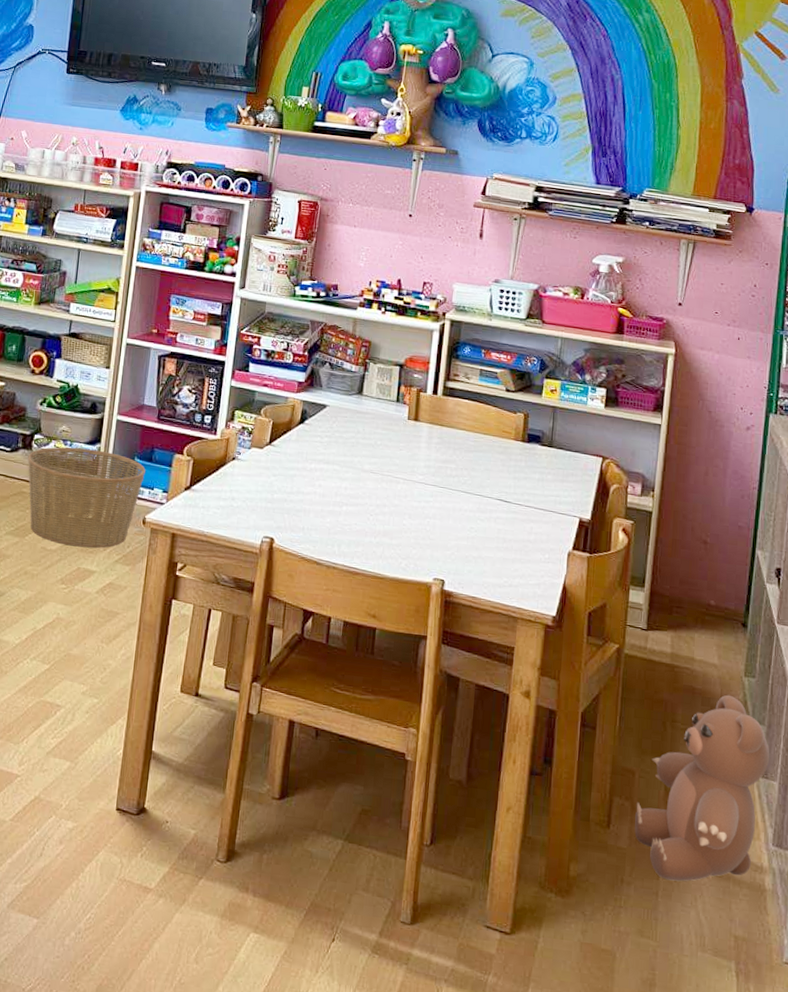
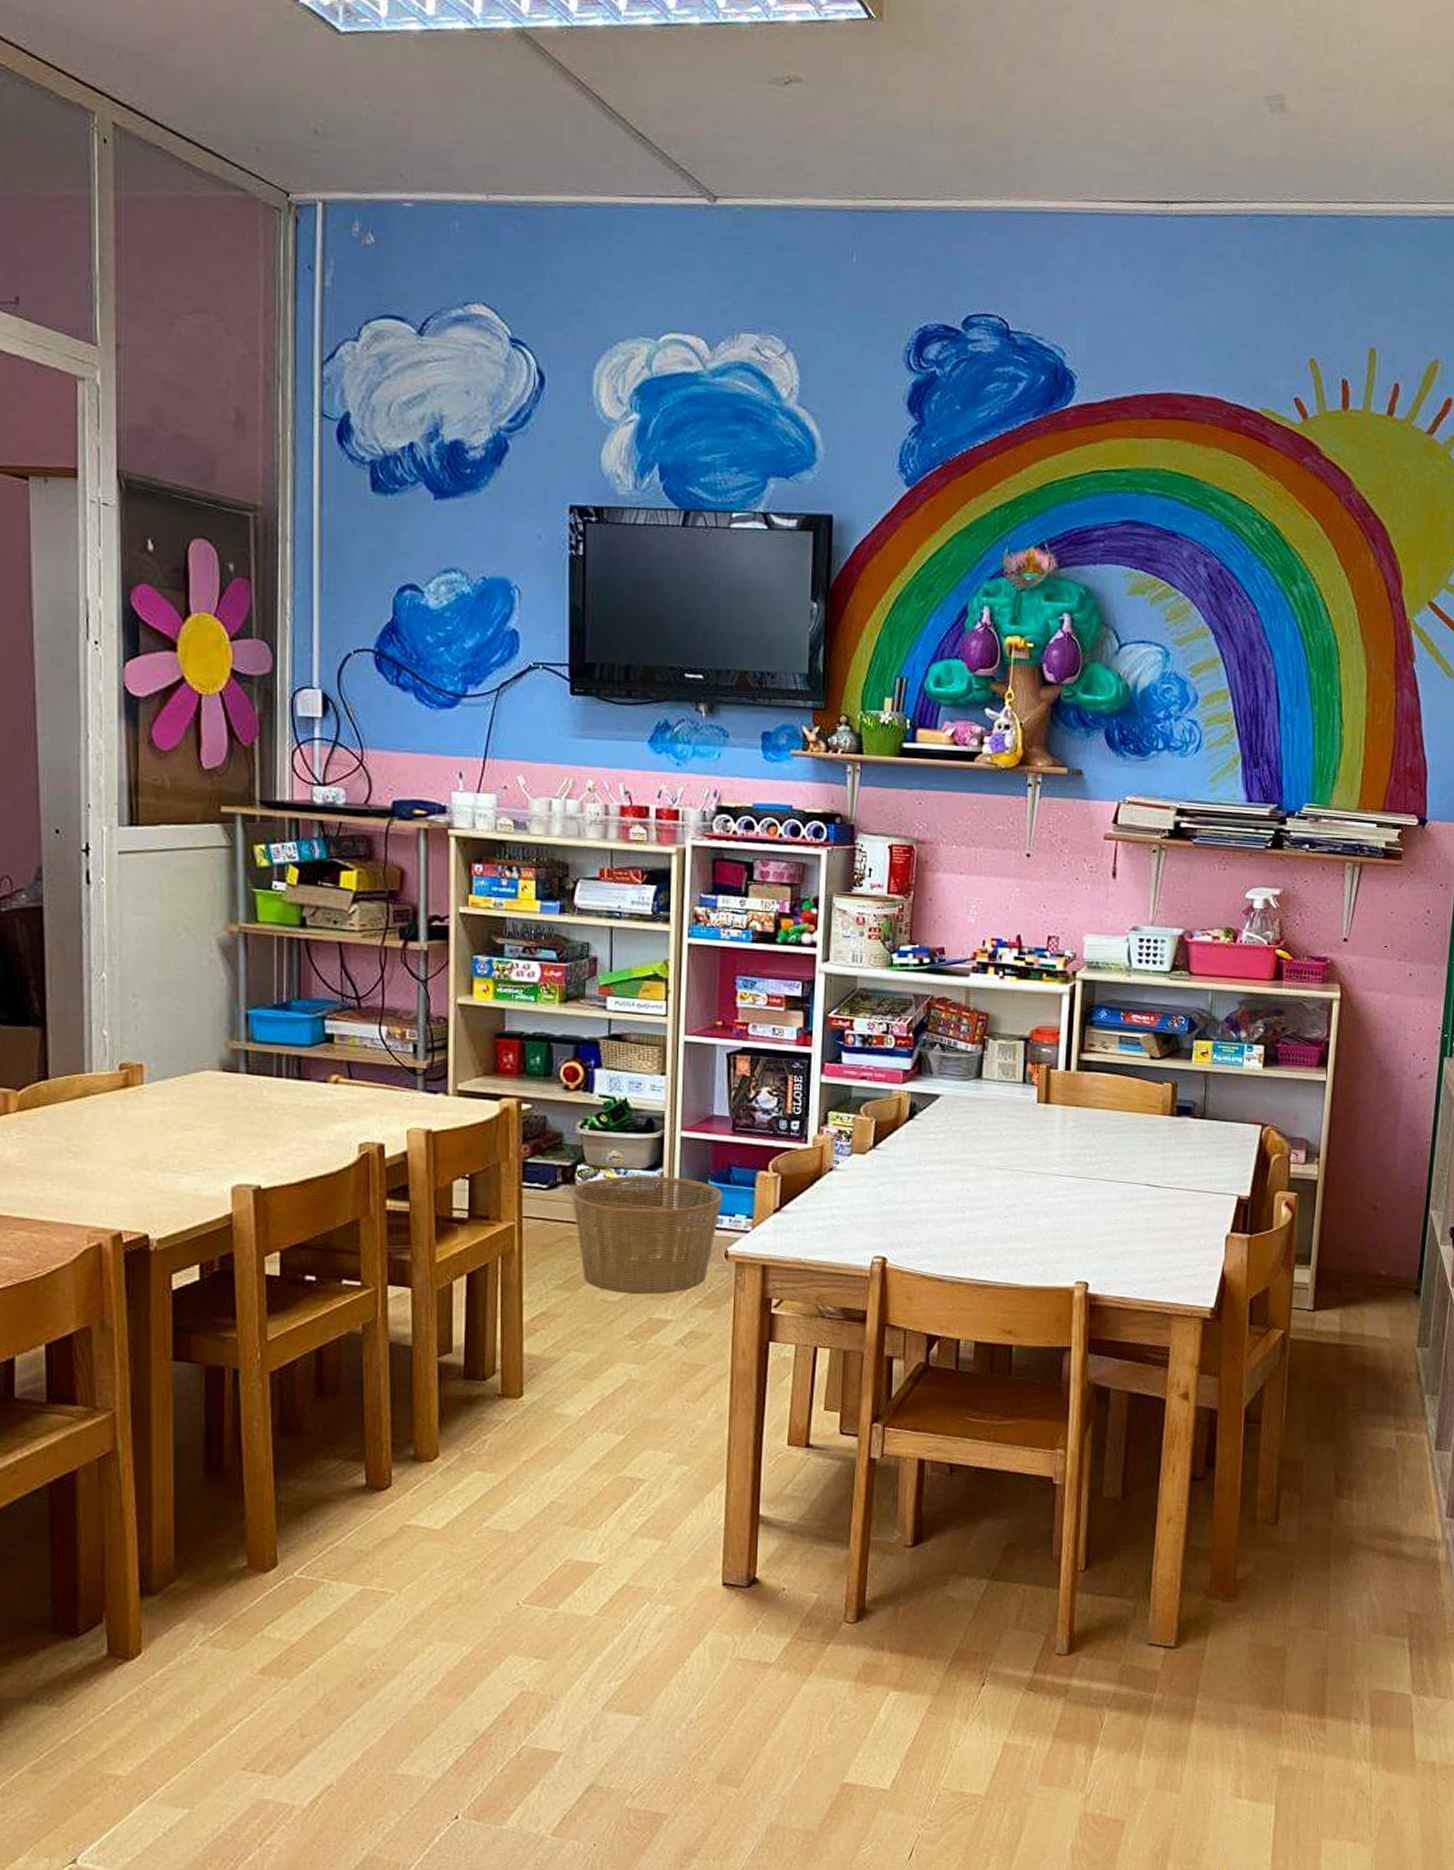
teddy bear: present [634,694,770,882] -> none [1304,1368,1444,1568]

